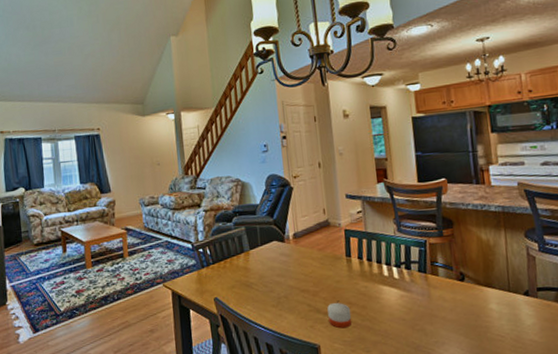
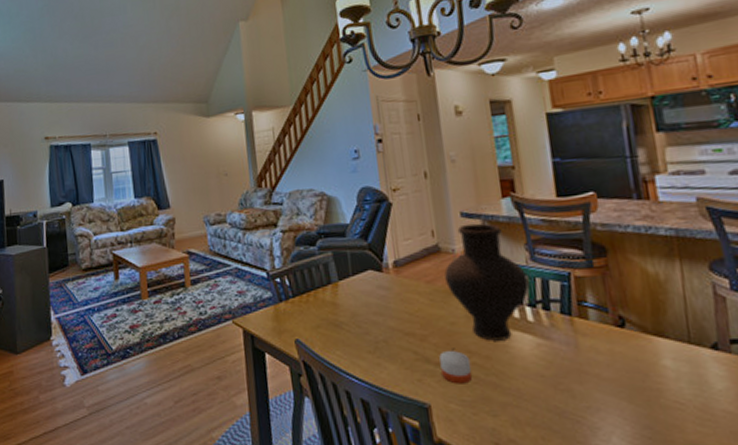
vase: none [332,203,396,294] -> present [444,223,530,341]

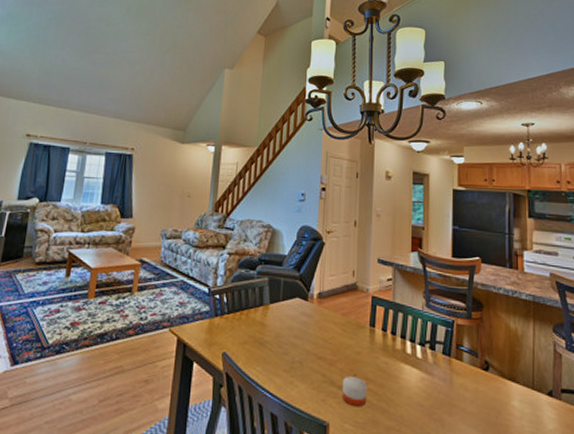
vase: present [444,223,530,341] -> none [358,269,422,372]

